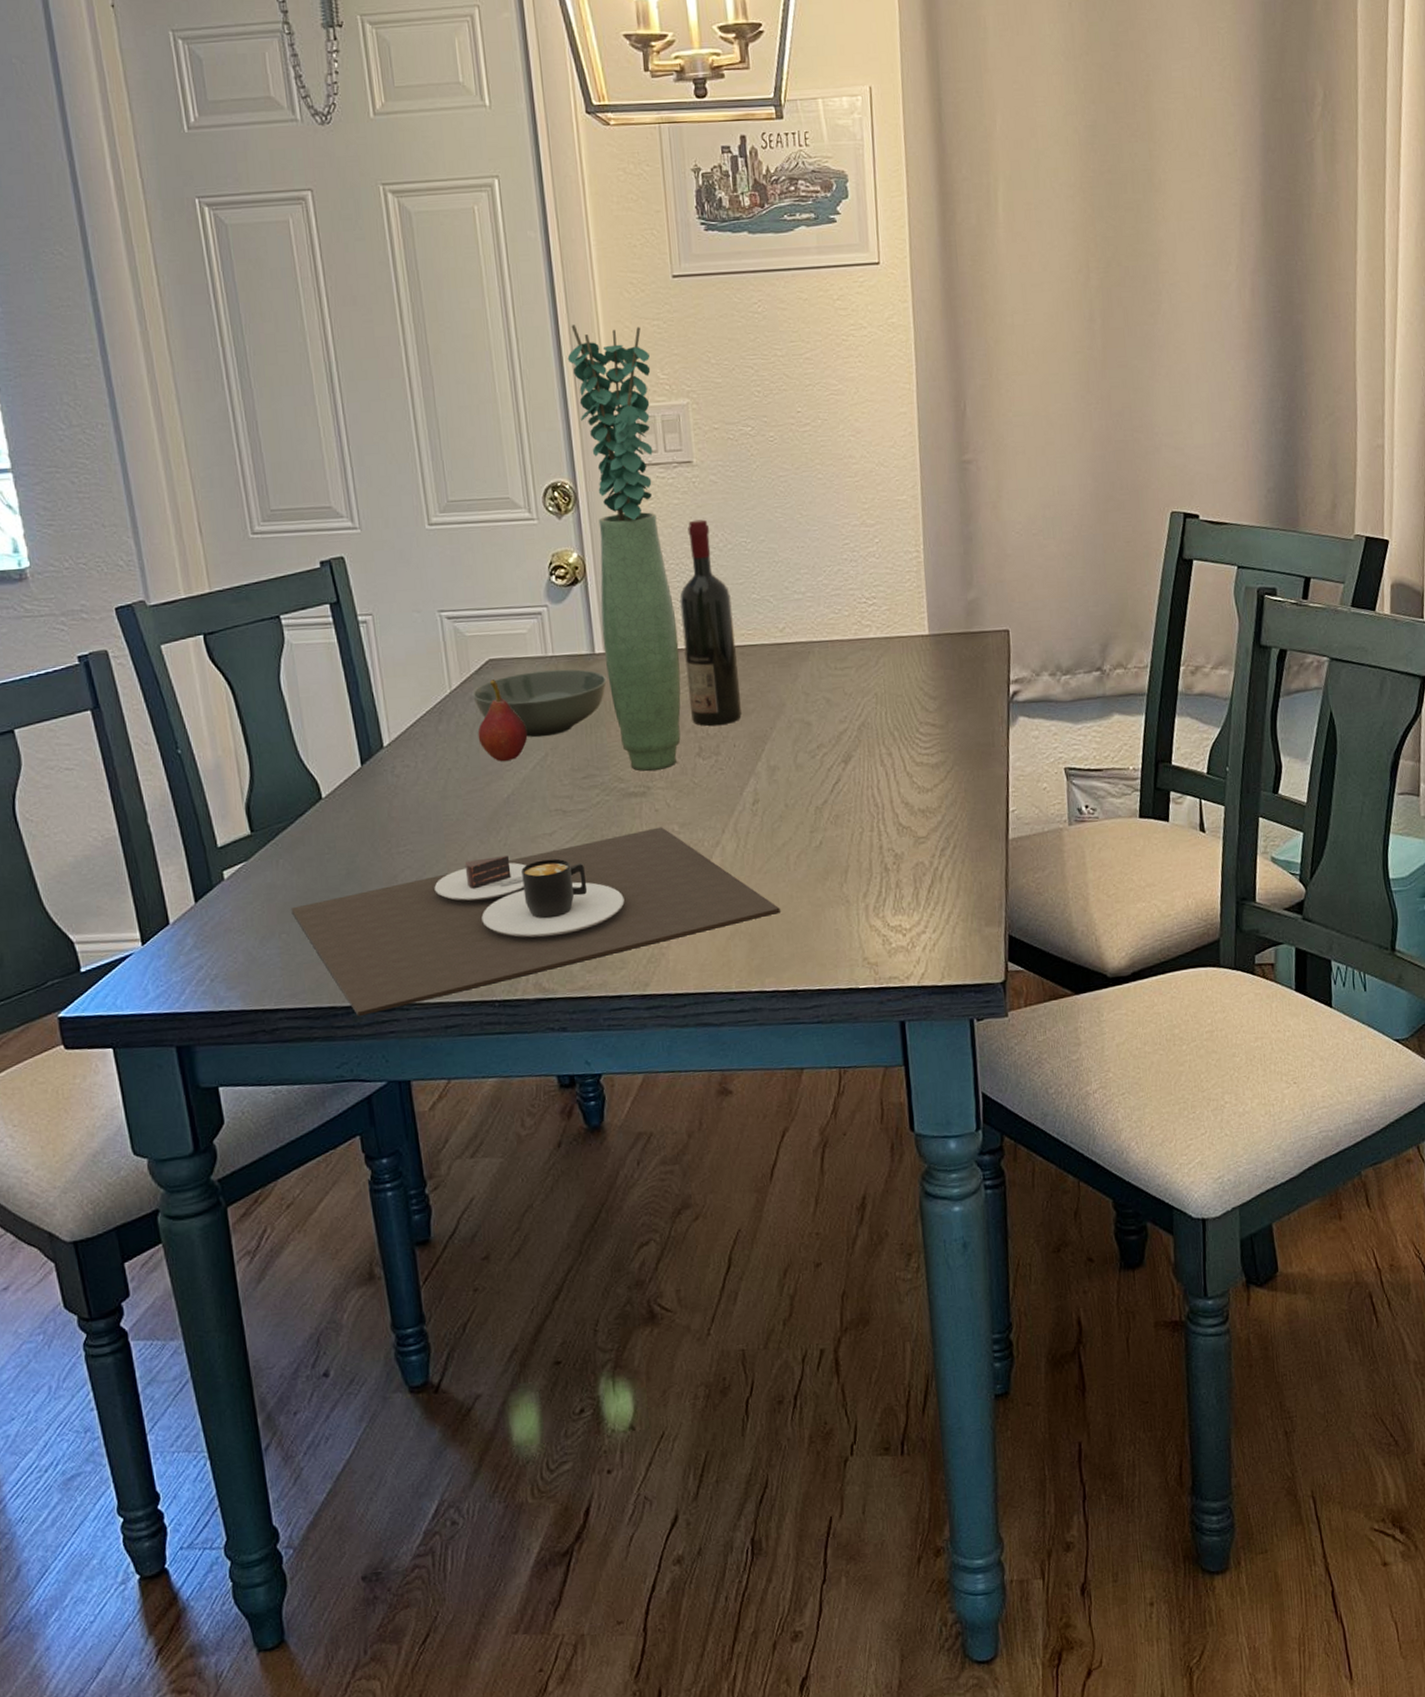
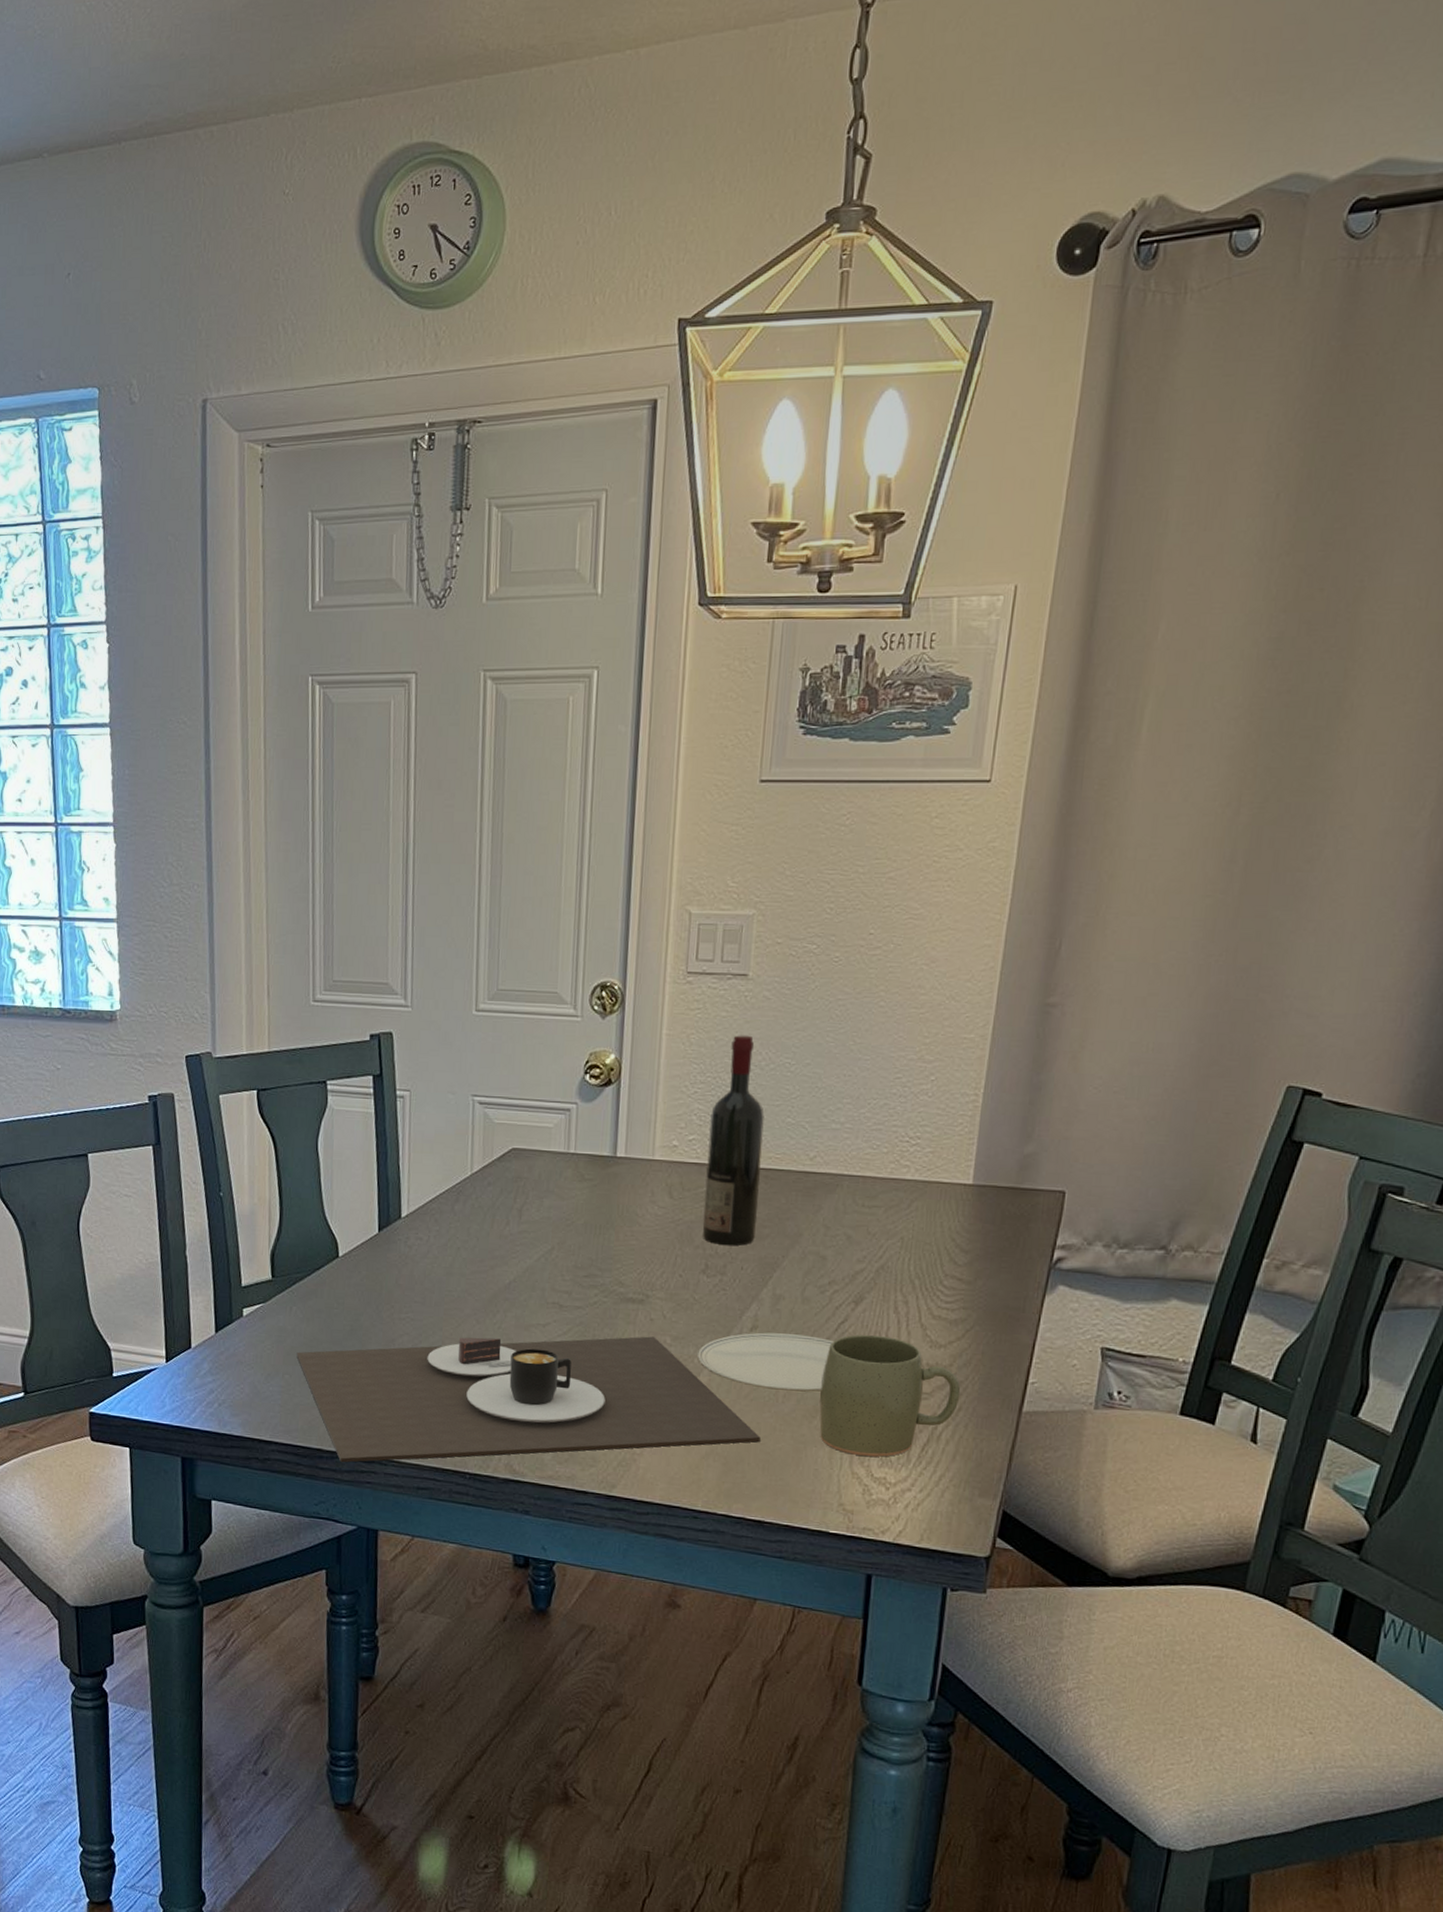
bowl: present [471,669,608,738] -> none [490,1166,625,1231]
fruit: present [477,679,528,762] -> none [490,1168,538,1249]
vase: present [567,325,681,771] -> none [625,824,722,1280]
plate: none [706,800,831,860] -> present [698,1332,833,1393]
mug: none [826,789,953,909] -> present [819,1334,961,1457]

